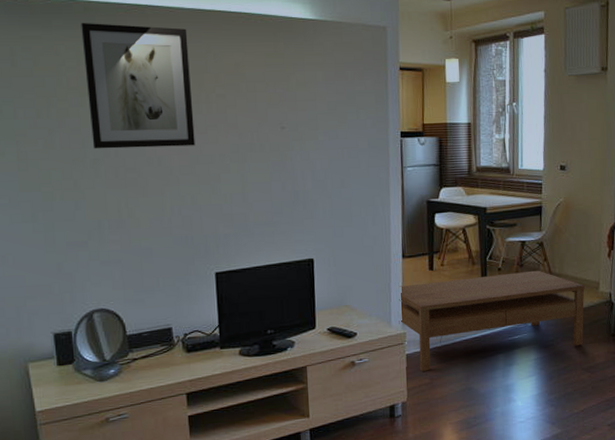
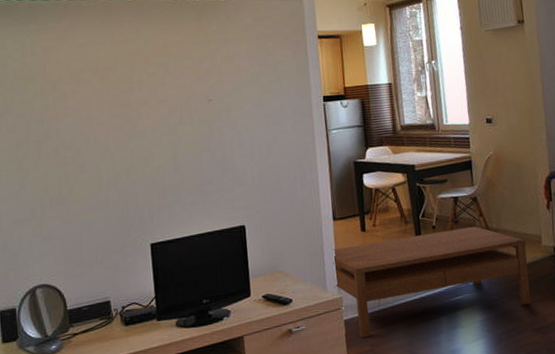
wall art: present [81,22,195,149] -> none [25,16,129,132]

